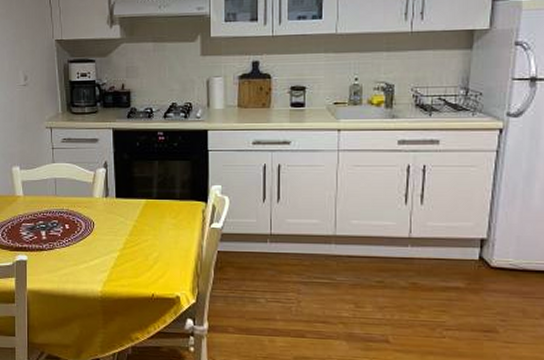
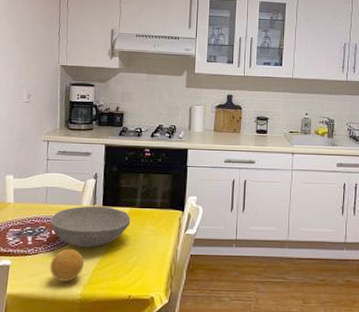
bowl: none [61,198,148,244] -> present [49,206,131,248]
fruit: none [67,243,102,278] -> present [49,248,84,282]

